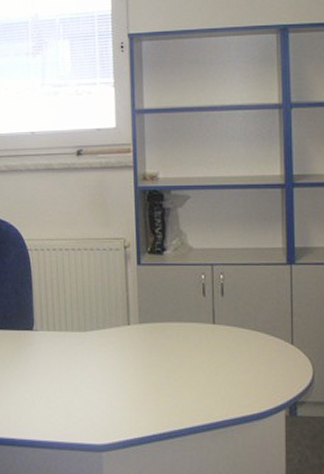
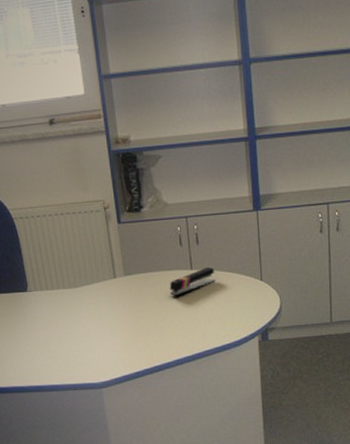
stapler: none [187,322,240,352] -> present [169,266,216,296]

